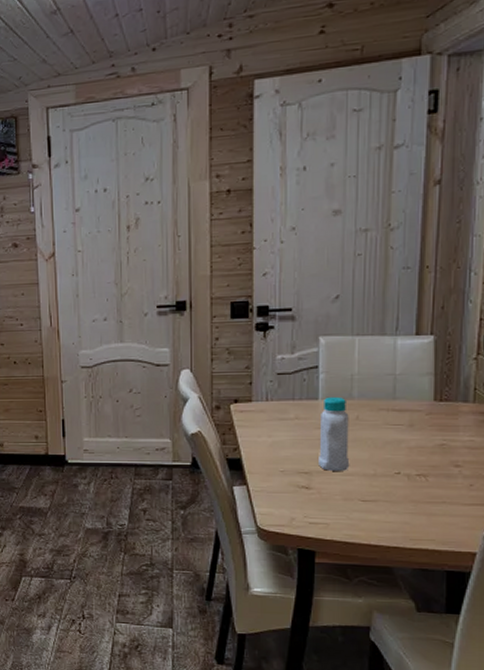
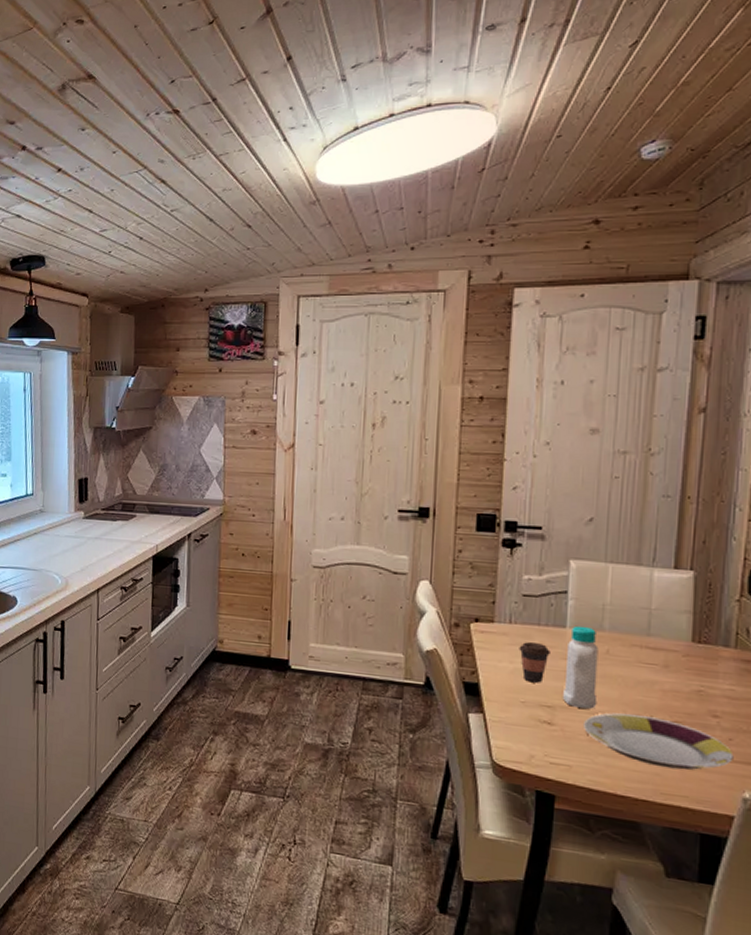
coffee cup: none [276,417,305,453] -> present [519,642,550,683]
plate: none [337,472,475,517] -> present [582,713,734,770]

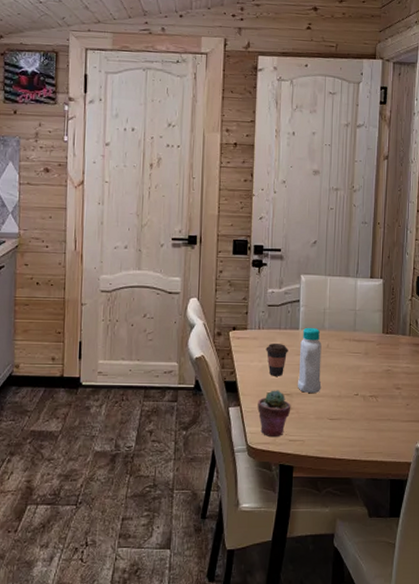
potted succulent: none [506,698,554,757] -> present [257,390,291,438]
plate: present [582,713,734,770] -> none [311,394,410,432]

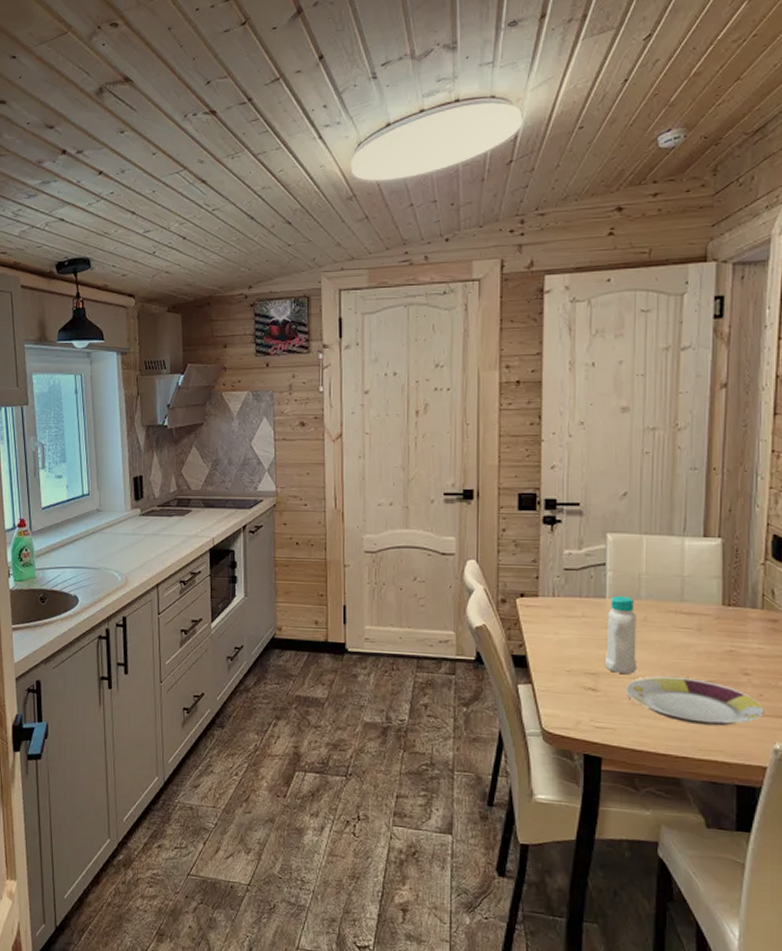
potted succulent: present [257,390,291,438] -> none [554,667,597,723]
coffee cup: present [265,344,288,376] -> none [562,614,592,652]
plate: none [311,394,410,432] -> present [624,676,764,727]

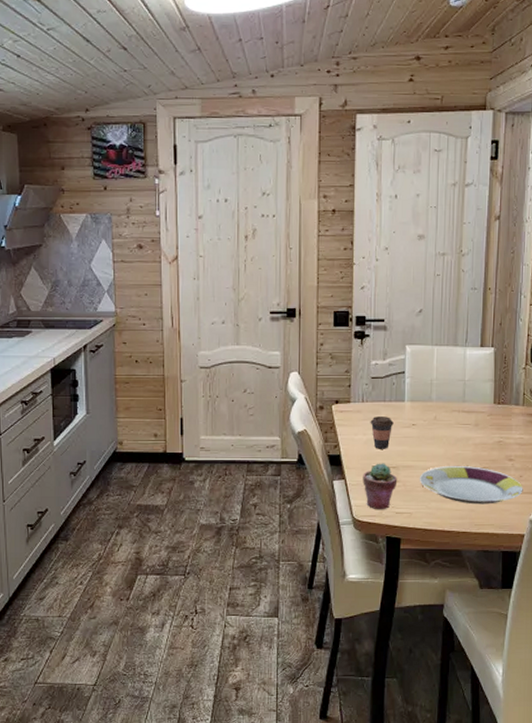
potted succulent: none [554,667,597,723] -> present [363,463,398,510]
coffee cup: none [562,614,592,652] -> present [370,417,394,449]
bottle: present [606,595,638,674] -> none [404,399,429,465]

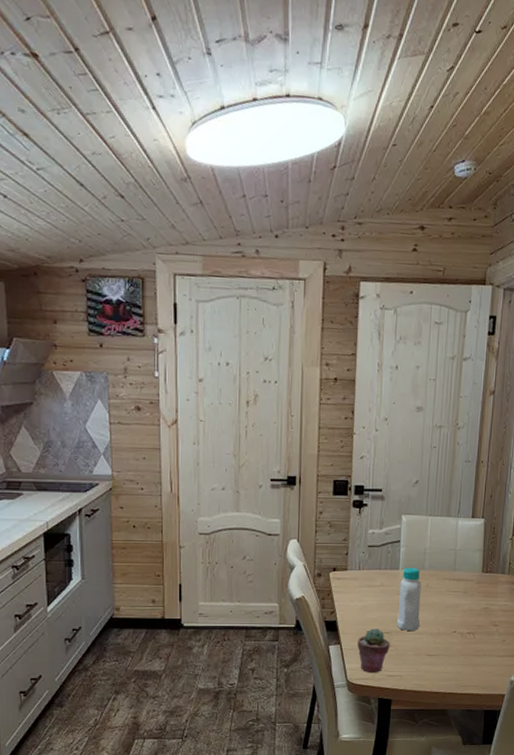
coffee cup: present [370,417,394,449] -> none [366,584,388,615]
bottle: none [404,399,429,465] -> present [397,567,421,631]
plate: present [419,466,523,505] -> none [410,631,506,667]

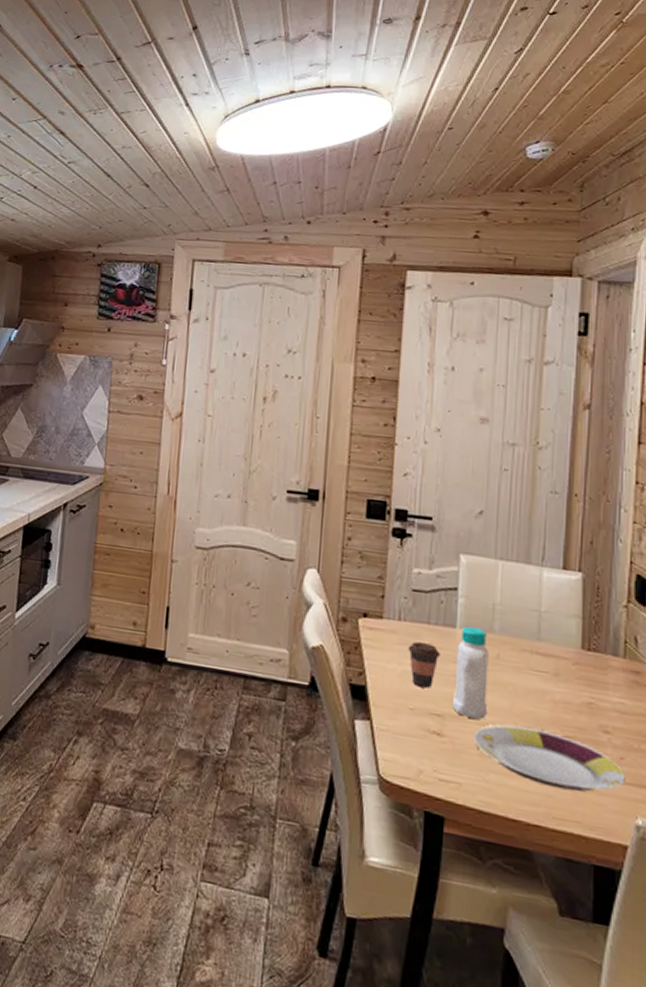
potted succulent: present [357,628,390,673] -> none [394,705,443,772]
coffee cup: none [366,584,388,615] -> present [408,642,440,688]
plate: none [410,631,506,667] -> present [473,724,626,792]

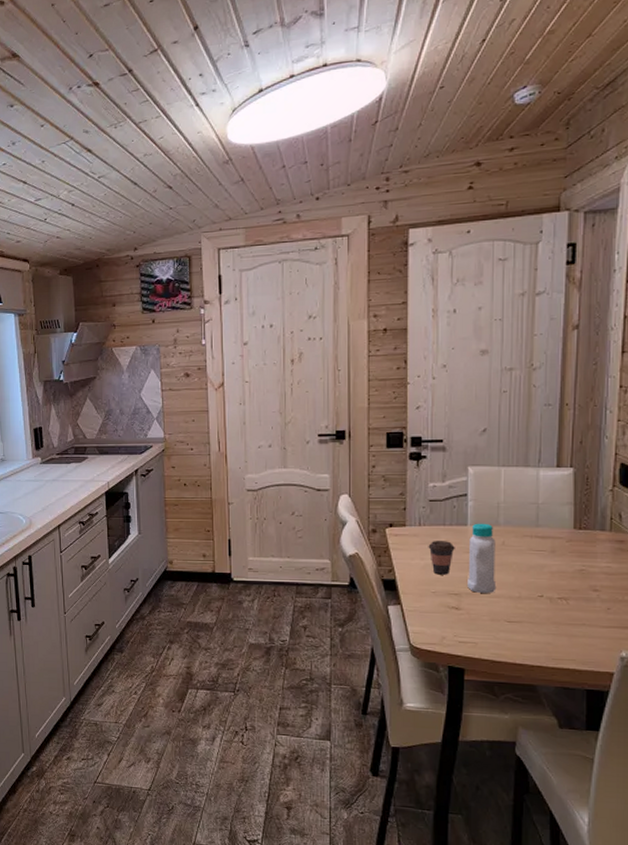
plate: present [473,724,626,792] -> none [485,595,612,638]

